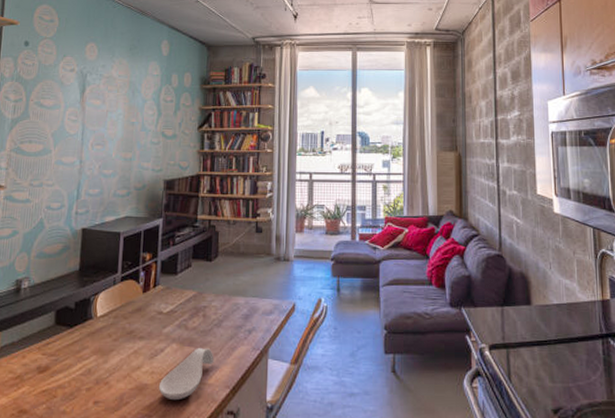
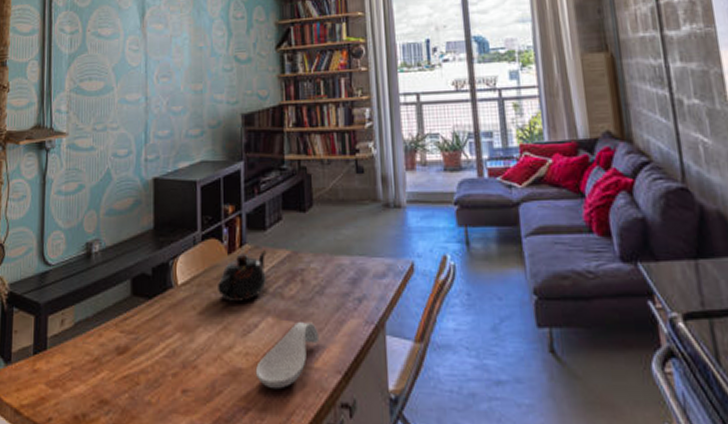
teapot: none [132,291,176,331] -> present [218,250,267,302]

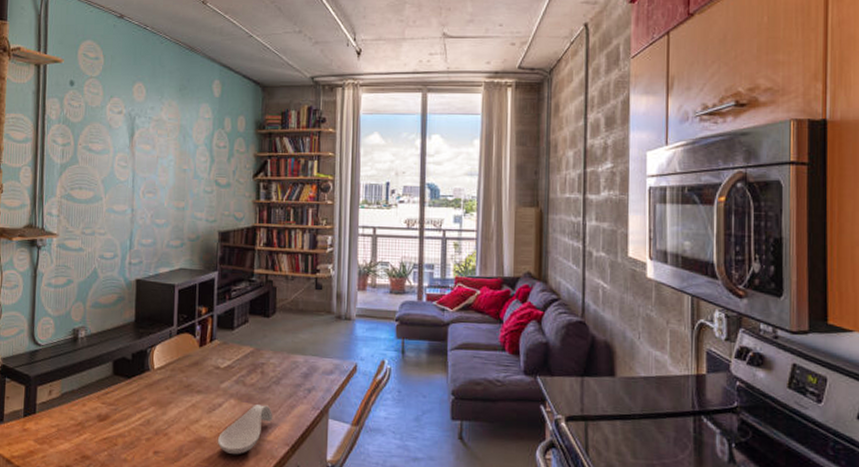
teapot: present [218,250,267,302] -> none [189,346,233,386]

